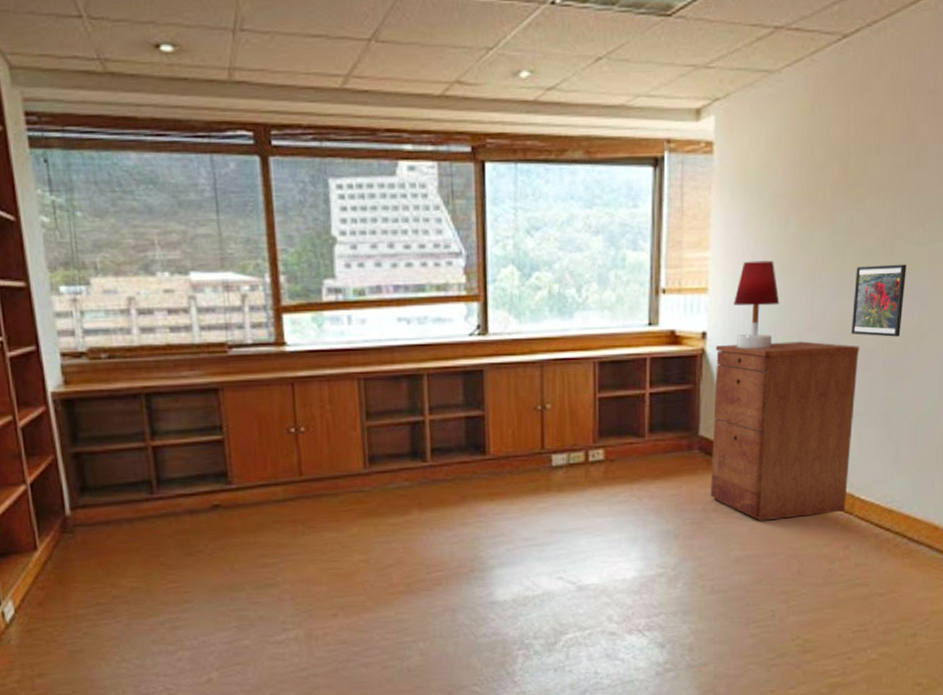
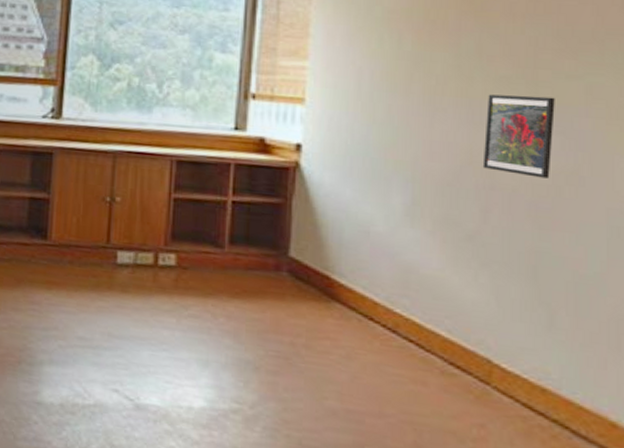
filing cabinet: present [711,341,860,521] -> none [301,160,495,379]
table lamp: present [734,260,780,349] -> none [335,75,391,172]

